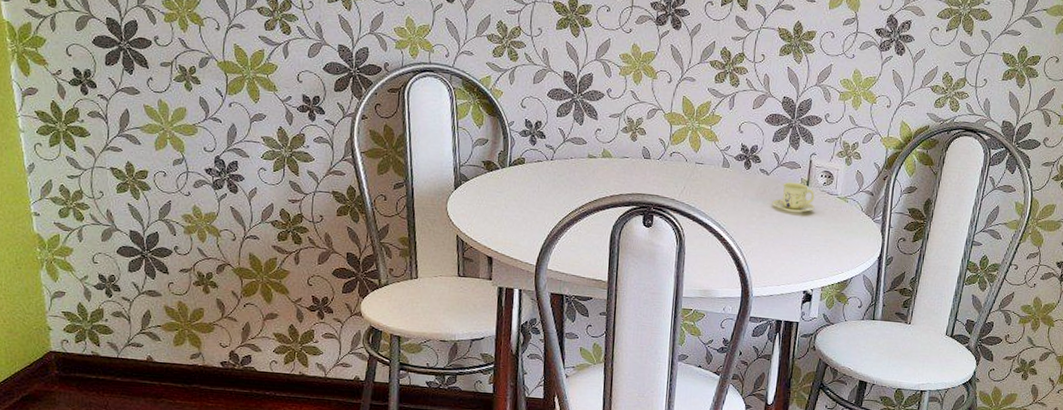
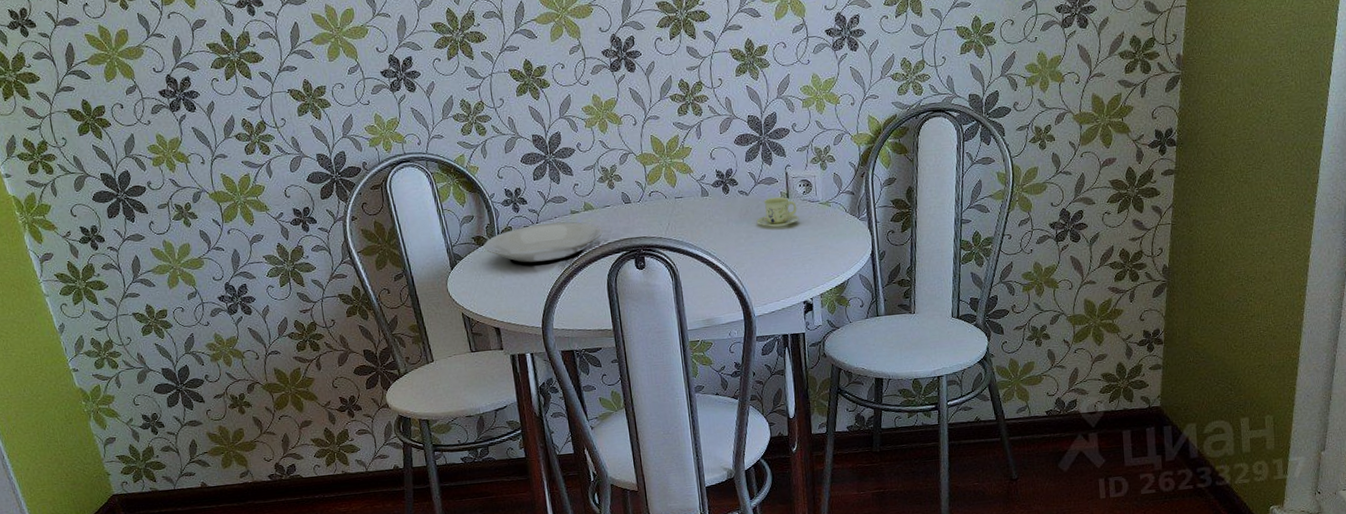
plate: none [493,161,617,204] -> present [484,221,603,266]

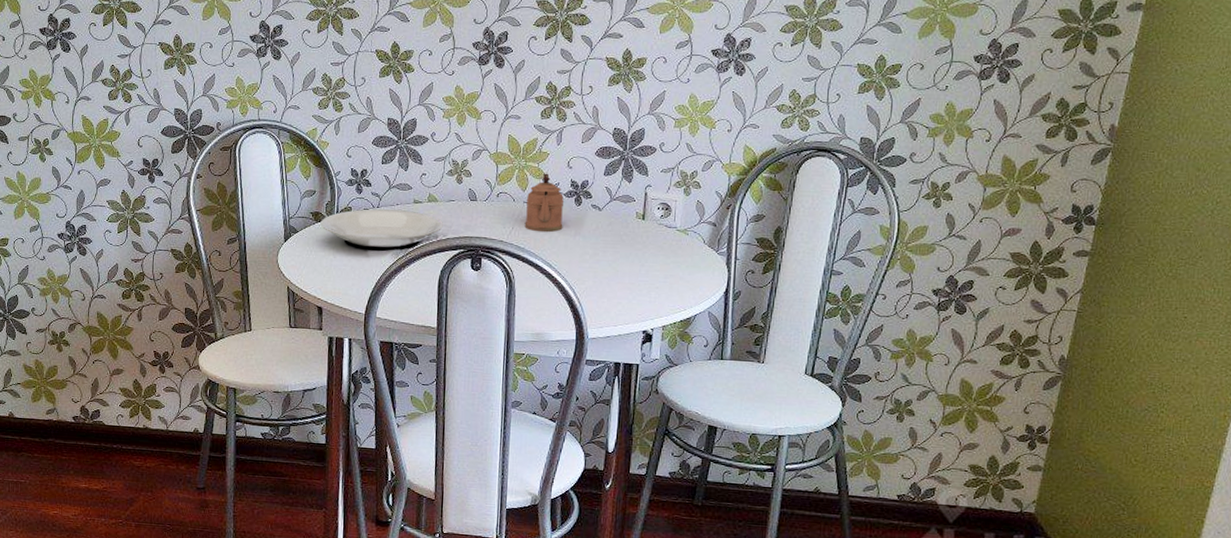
coffeepot: none [677,167,716,225] -> present [524,173,564,233]
cup and saucer: present [756,196,799,228] -> none [605,216,652,249]

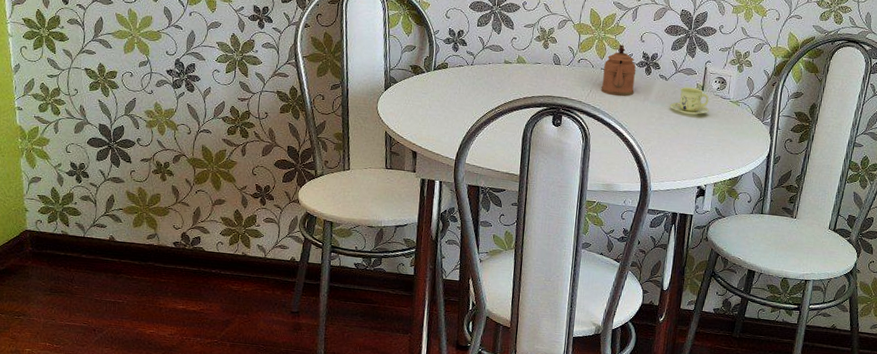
plate: present [321,209,443,251] -> none [419,66,530,105]
cup and saucer: none [605,216,652,249] -> present [669,86,709,115]

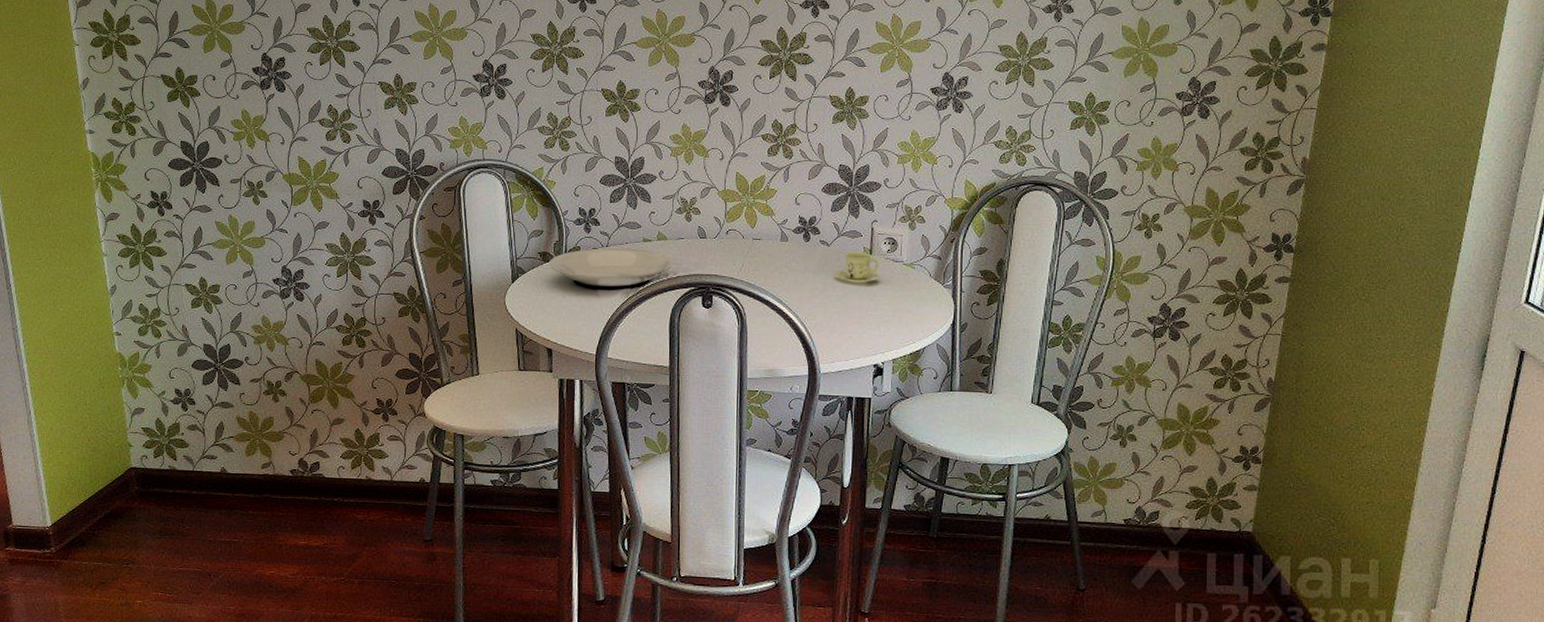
plate: none [419,66,530,105] -> present [549,248,673,290]
coffeepot: present [601,44,636,97] -> none [754,210,793,269]

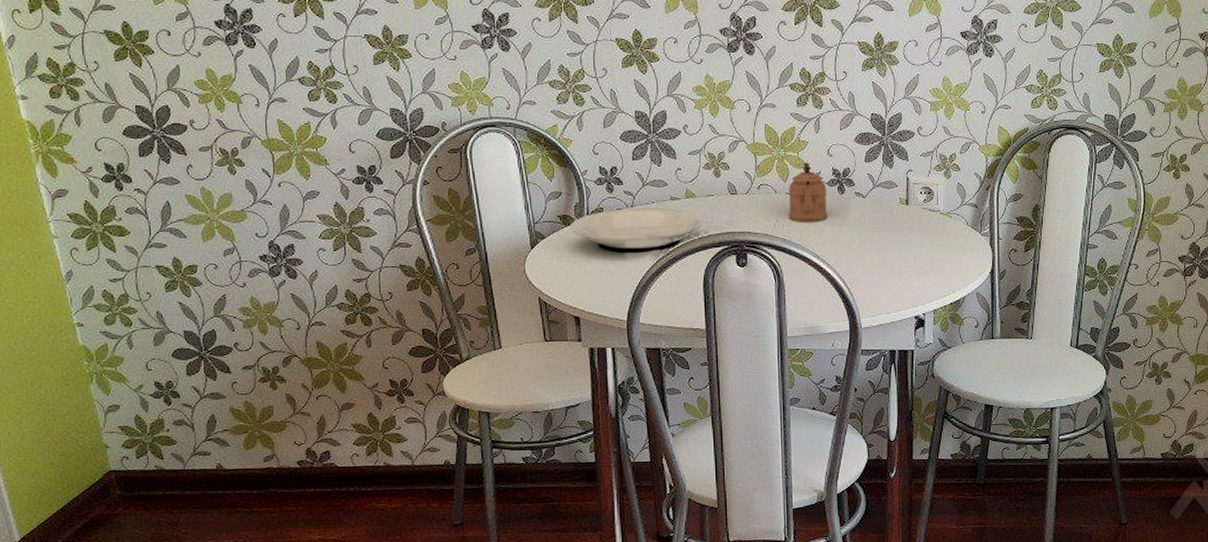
coffeepot: none [754,210,793,269] -> present [788,162,828,223]
cup and saucer: present [834,251,880,284] -> none [871,202,917,235]

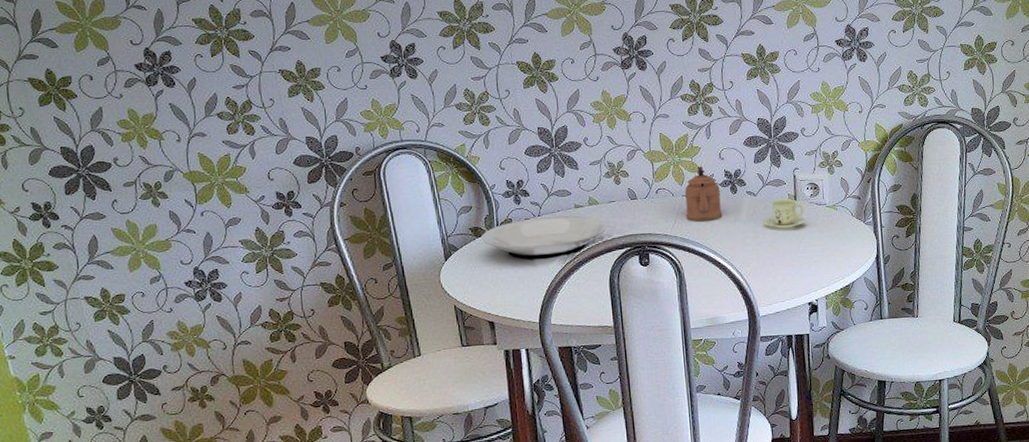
cup and saucer: none [871,202,917,235] -> present [763,198,806,229]

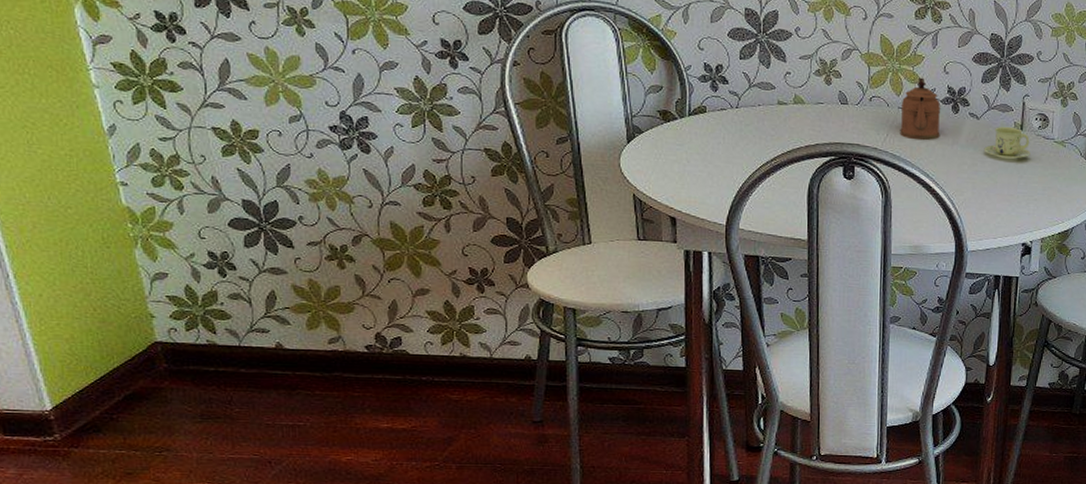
plate: present [482,215,607,260] -> none [671,109,811,157]

